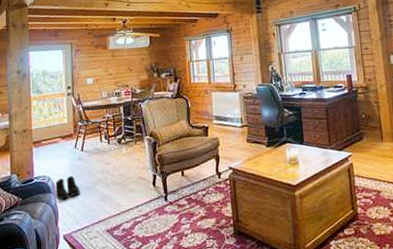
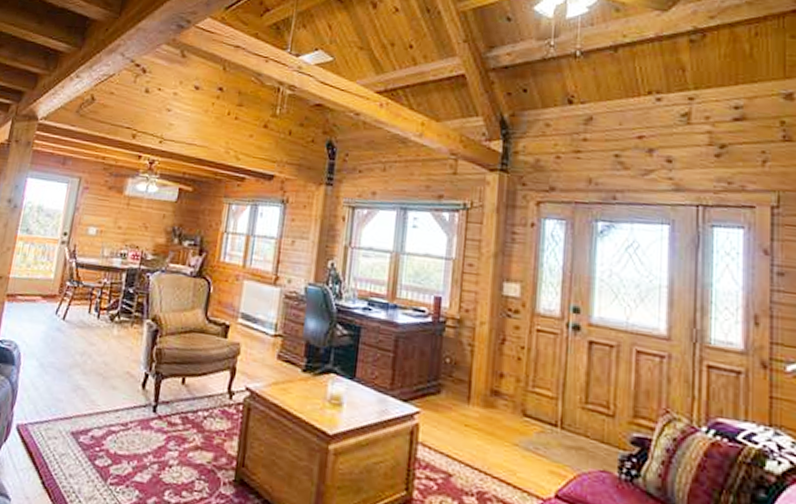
boots: present [55,175,80,200] -> none [19,348,51,378]

